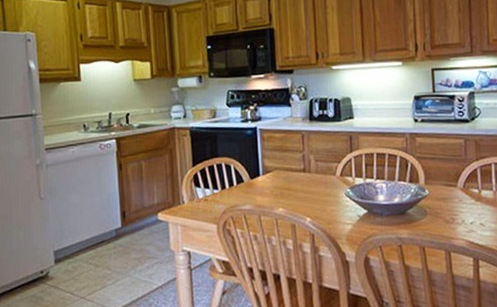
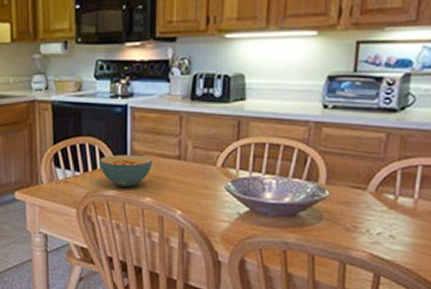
cereal bowl: none [235,170,282,200] -> present [99,154,153,187]

